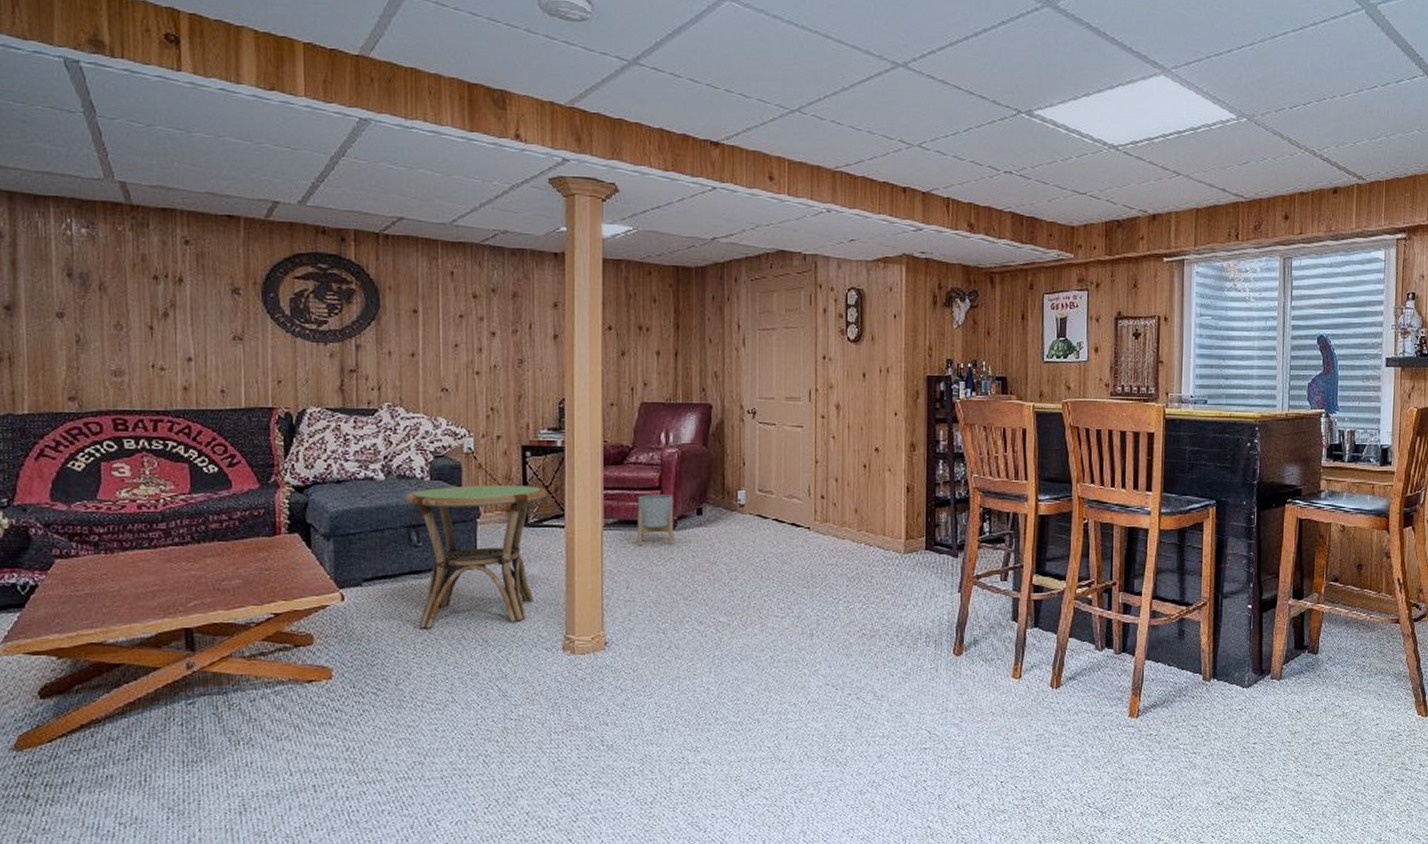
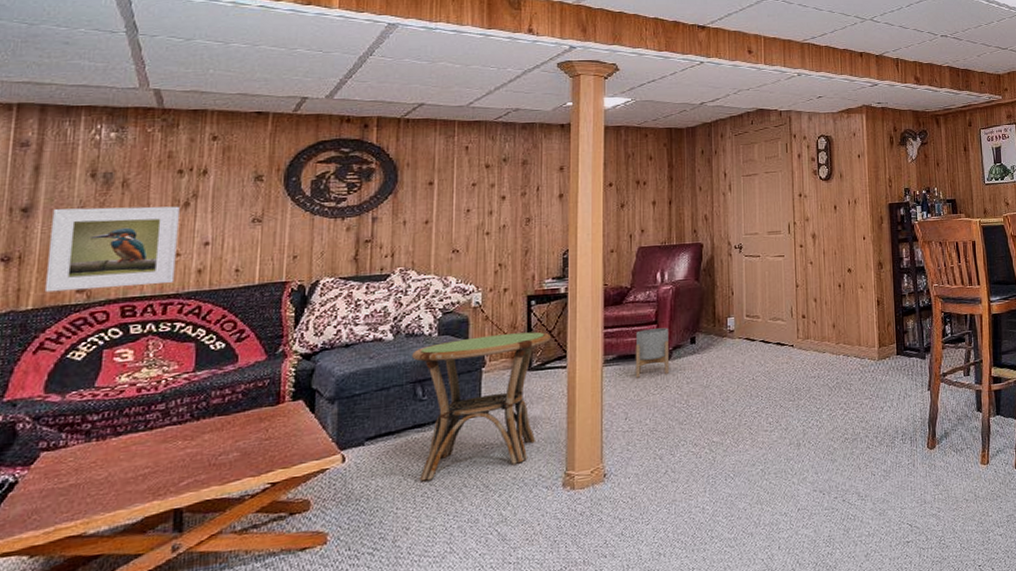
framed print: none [35,310,162,399] -> present [44,206,180,293]

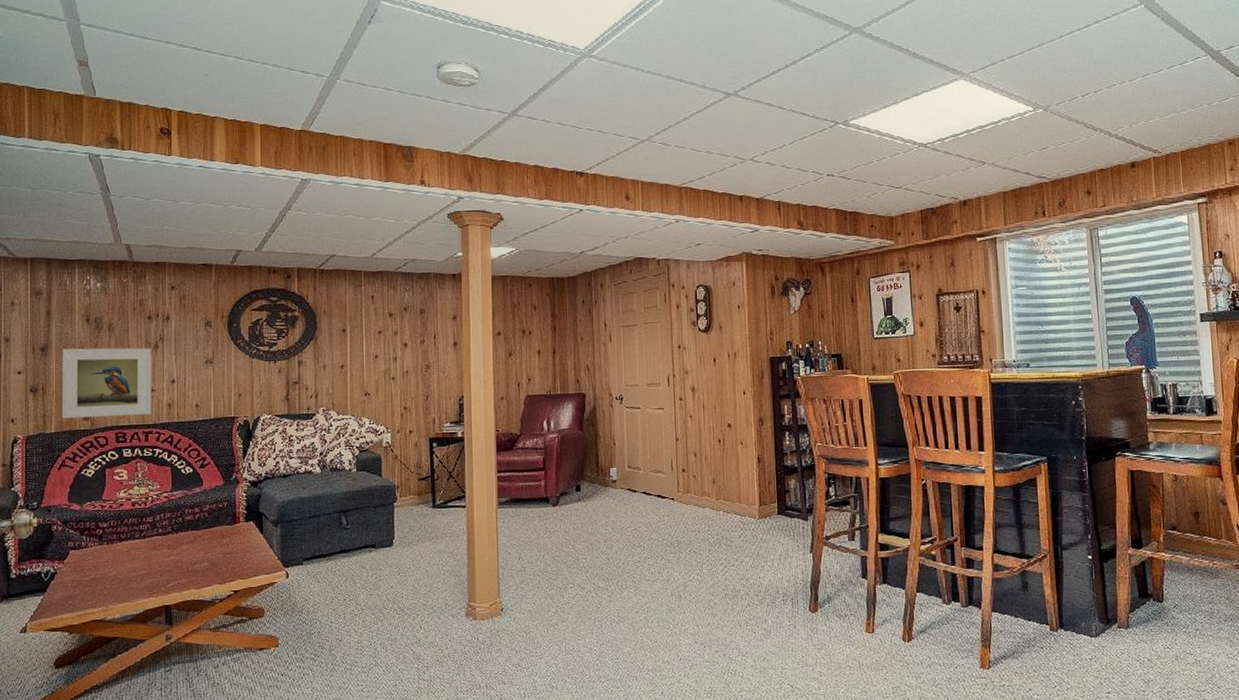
side table: present [412,331,551,482] -> none [336,472,451,601]
planter: present [635,327,669,378] -> none [525,474,556,521]

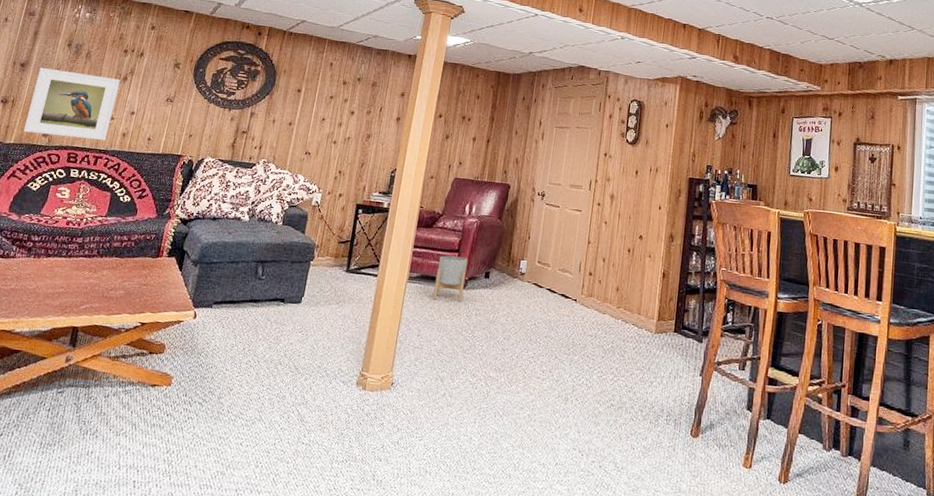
planter: none [525,474,556,521] -> present [432,255,468,302]

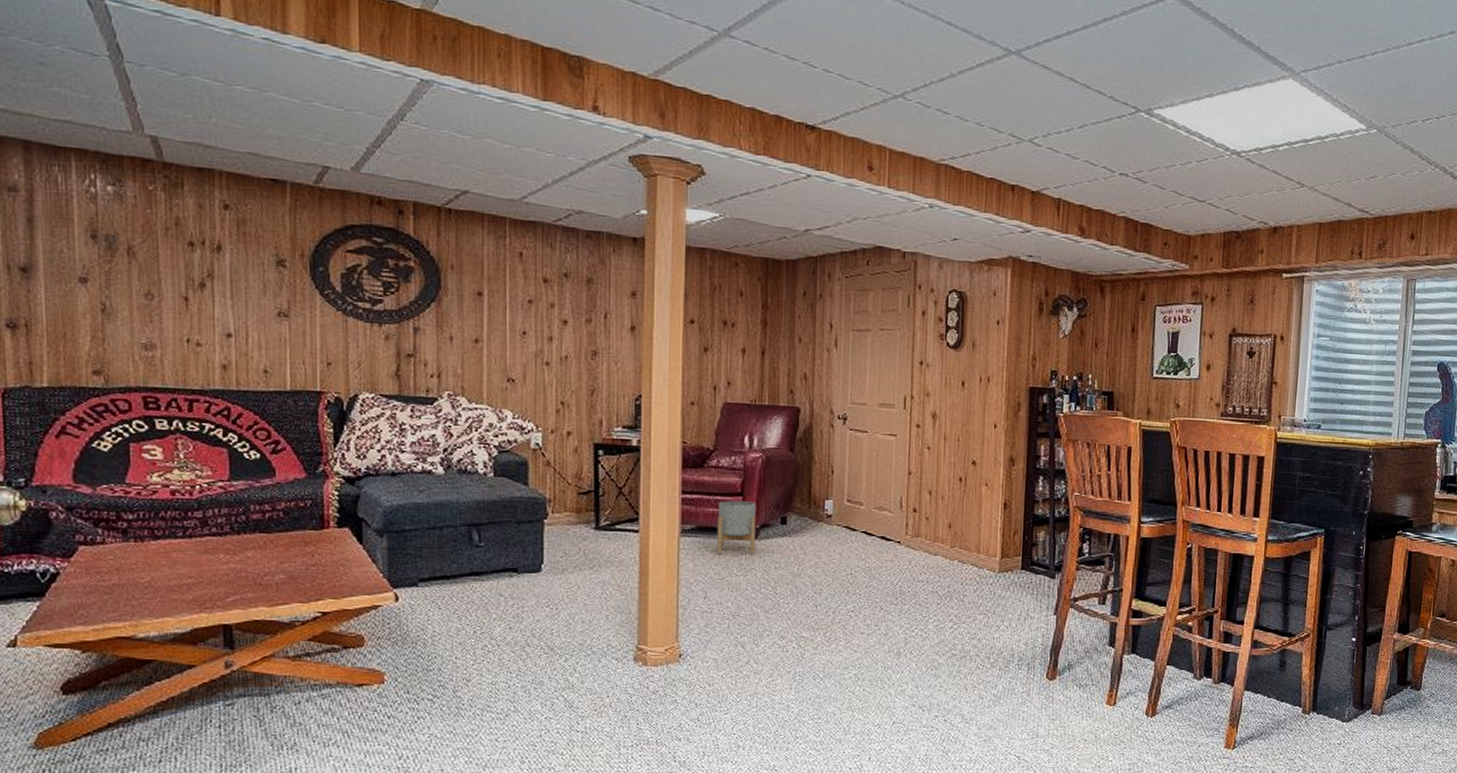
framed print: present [23,68,120,140] -> none [55,273,198,377]

